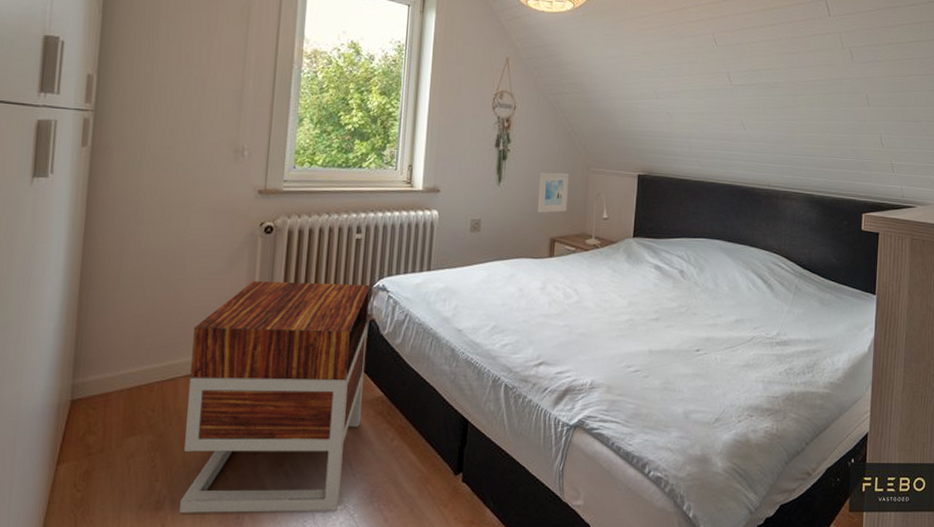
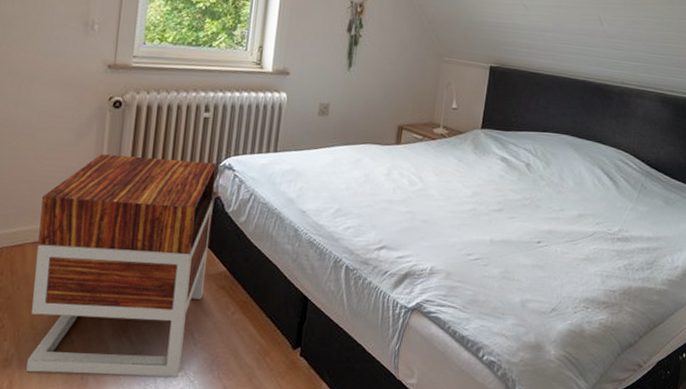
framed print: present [537,172,569,213] -> none [386,59,420,101]

